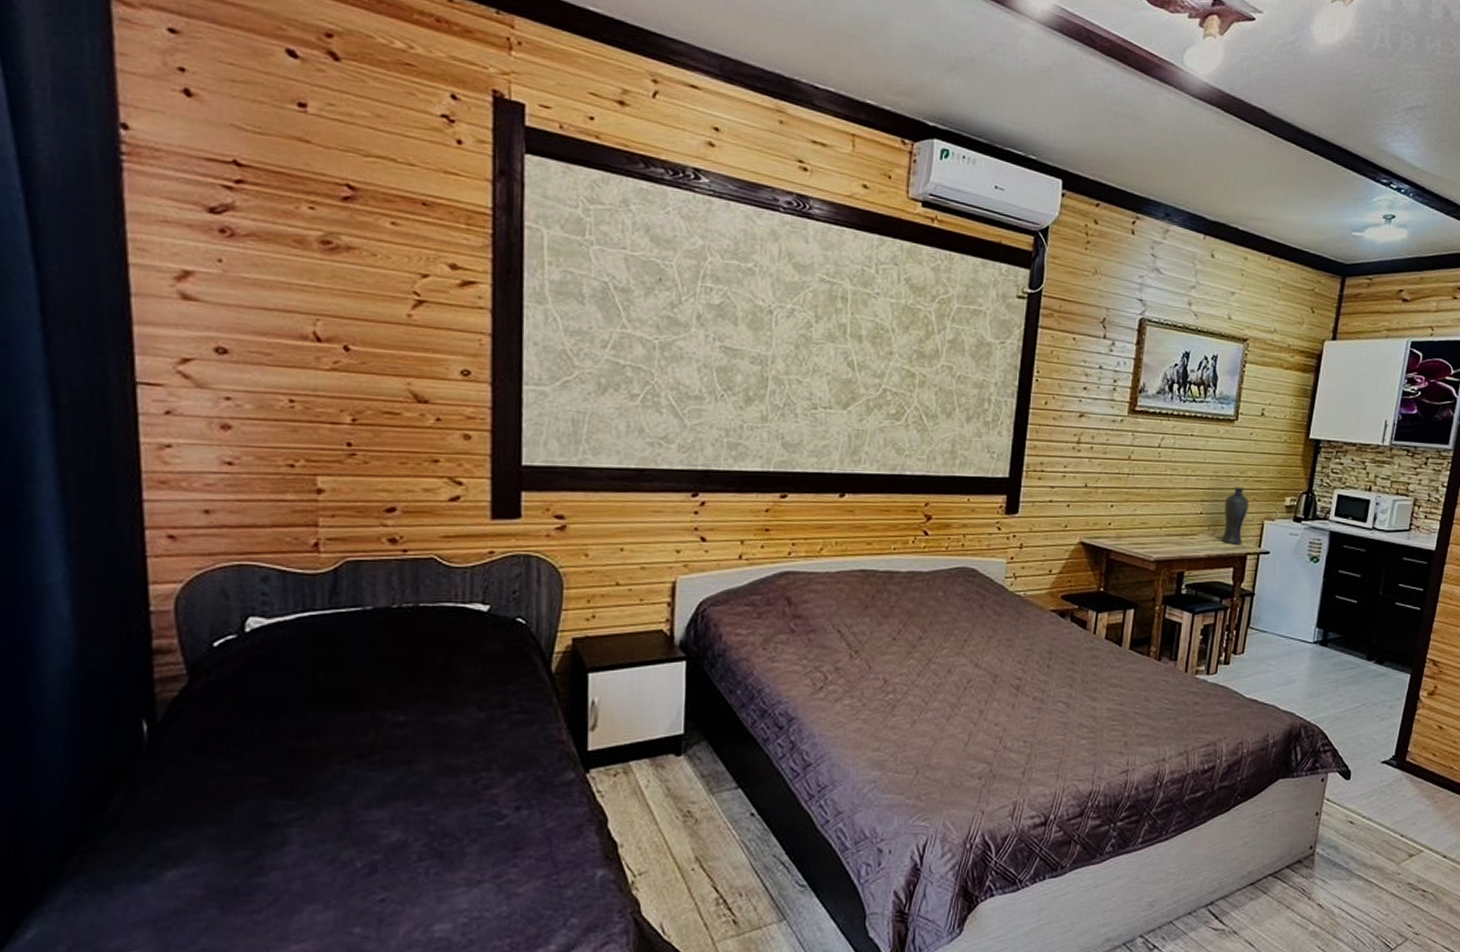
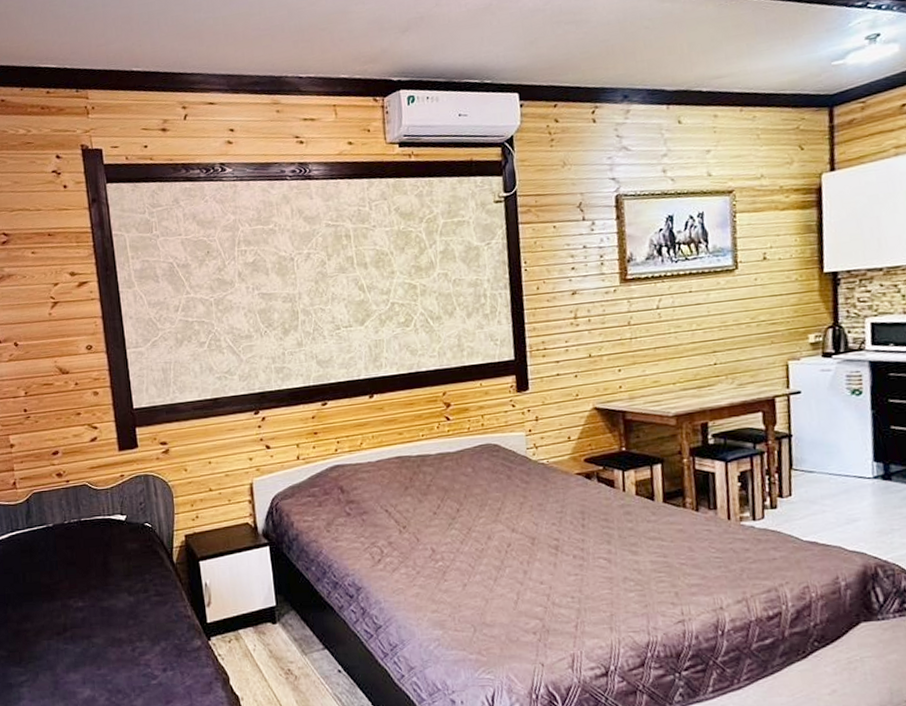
vase: present [1220,487,1249,545] -> none [738,332,768,390]

